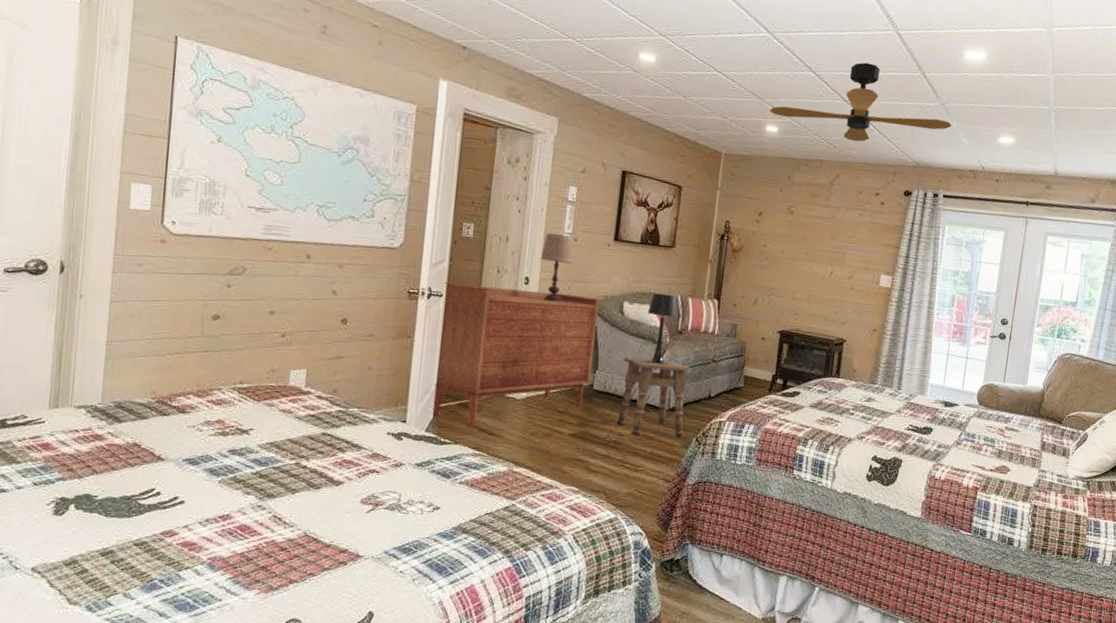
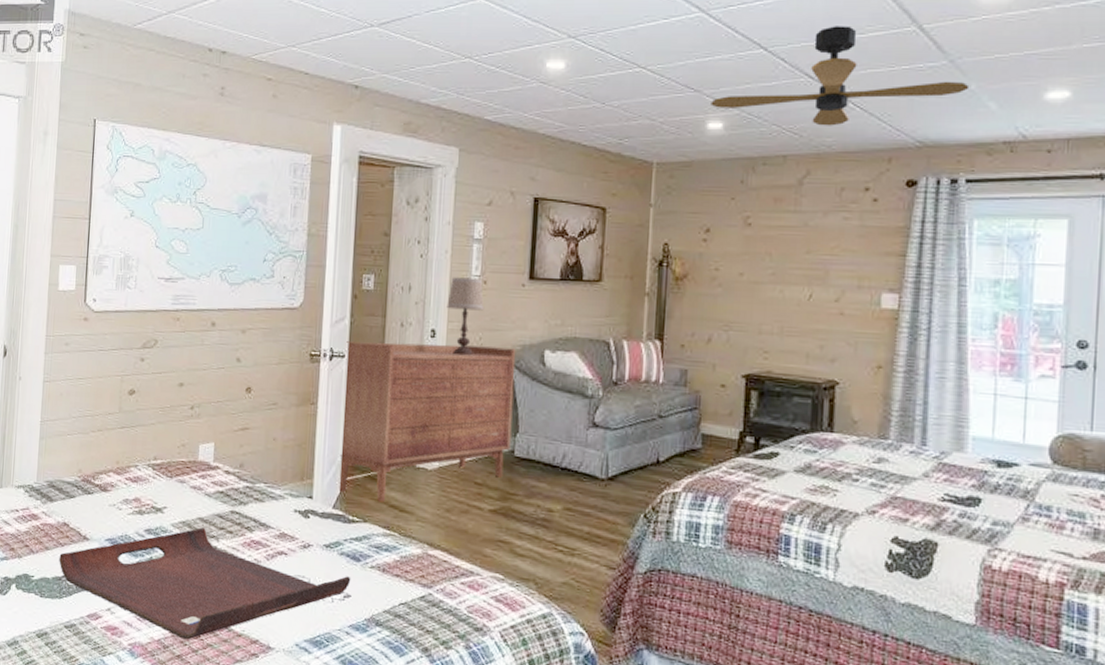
serving tray: none [128,448,441,552] -> present [59,527,351,640]
side table: present [616,357,691,436] -> none [544,416,632,512]
table lamp: present [646,293,679,365] -> none [573,337,612,424]

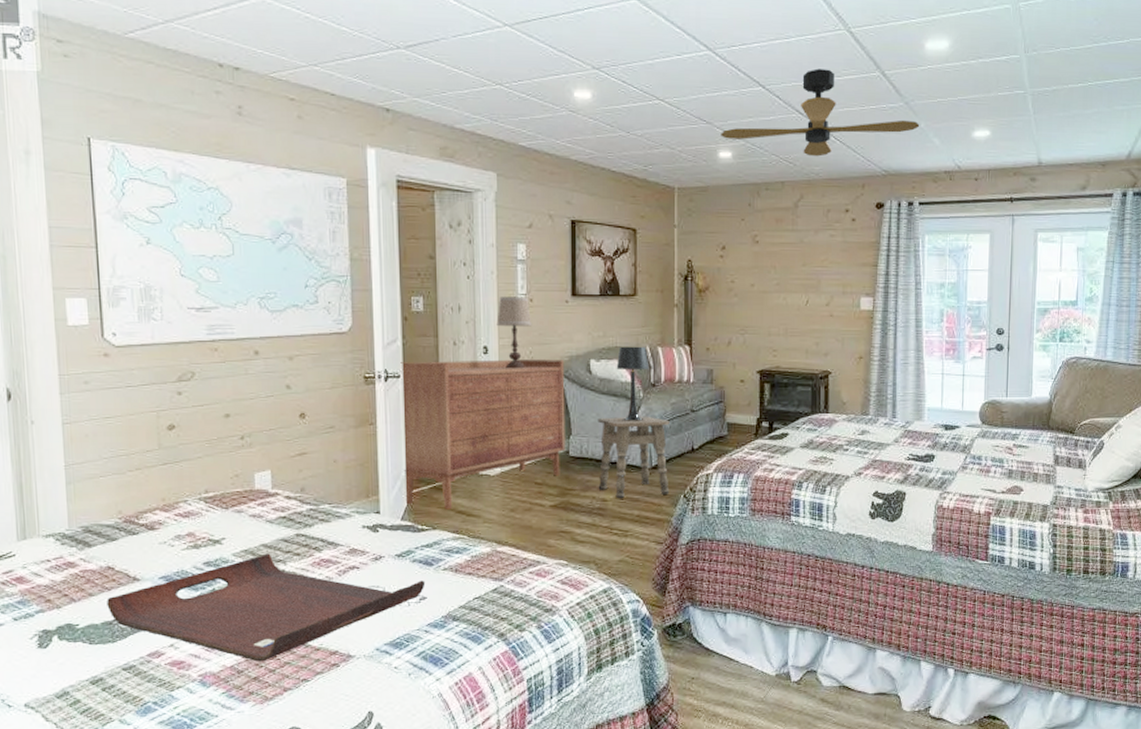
side table: none [544,416,632,512] -> present [597,416,670,499]
table lamp: none [573,337,612,424] -> present [616,346,650,421]

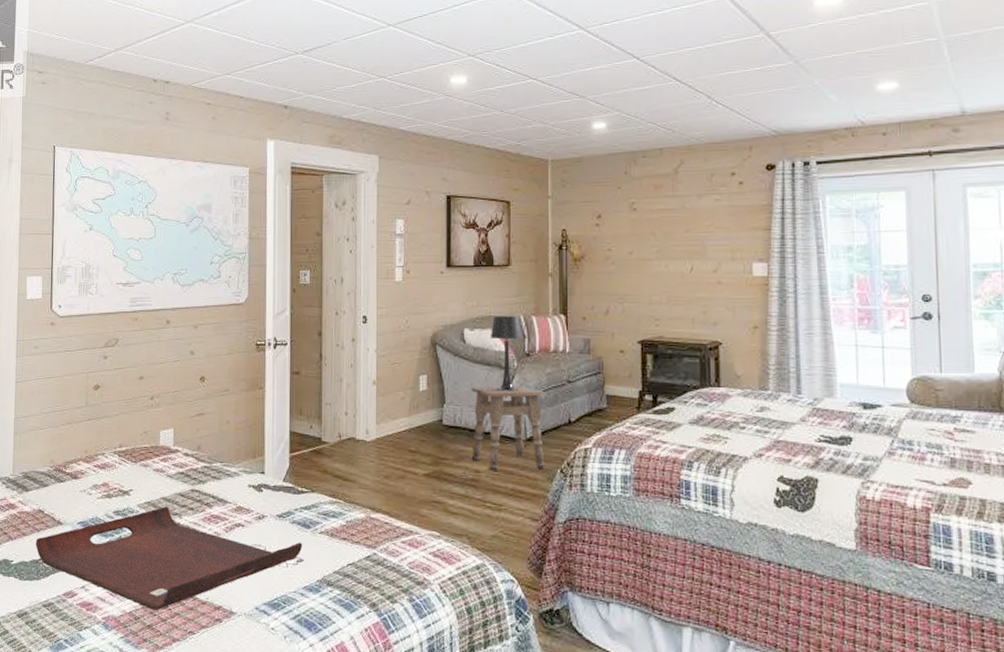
sideboard: present [400,359,565,510] -> none [287,328,439,473]
table lamp: present [496,296,532,369] -> none [375,269,409,338]
ceiling fan: present [721,68,920,157] -> none [594,35,813,122]

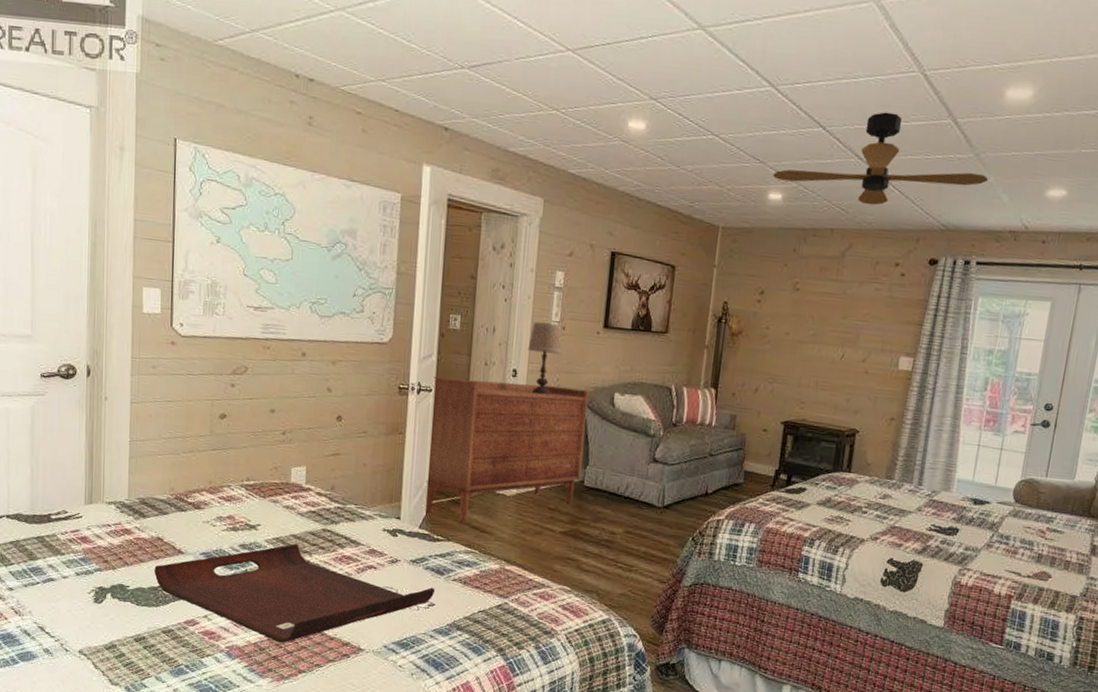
sideboard: none [287,328,439,473] -> present [425,377,589,524]
table lamp: none [375,269,409,338] -> present [528,322,562,396]
side table: present [471,386,545,471] -> none [608,451,687,535]
table lamp: present [490,316,524,391] -> none [639,382,673,459]
ceiling fan: none [594,35,813,122] -> present [773,112,989,206]

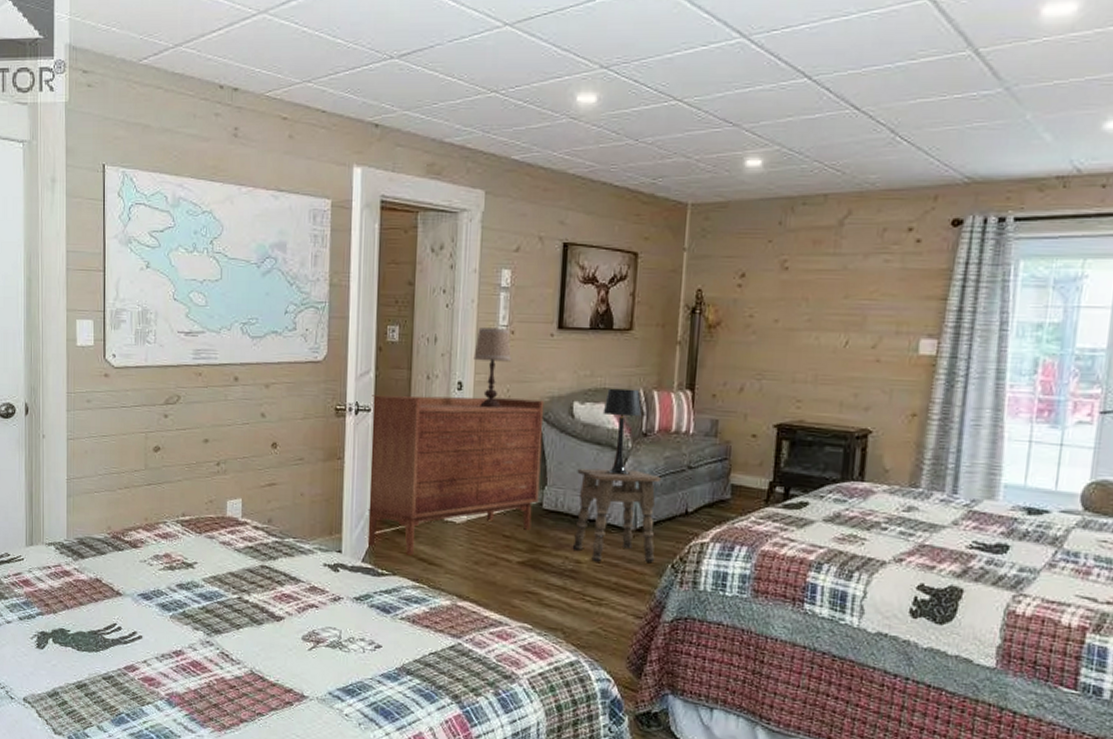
serving tray: present [154,543,435,643] -> none [94,582,382,690]
side table: none [608,451,687,535] -> present [572,468,661,562]
table lamp: none [639,382,673,459] -> present [602,388,642,475]
ceiling fan: present [773,112,989,206] -> none [750,50,1025,162]

